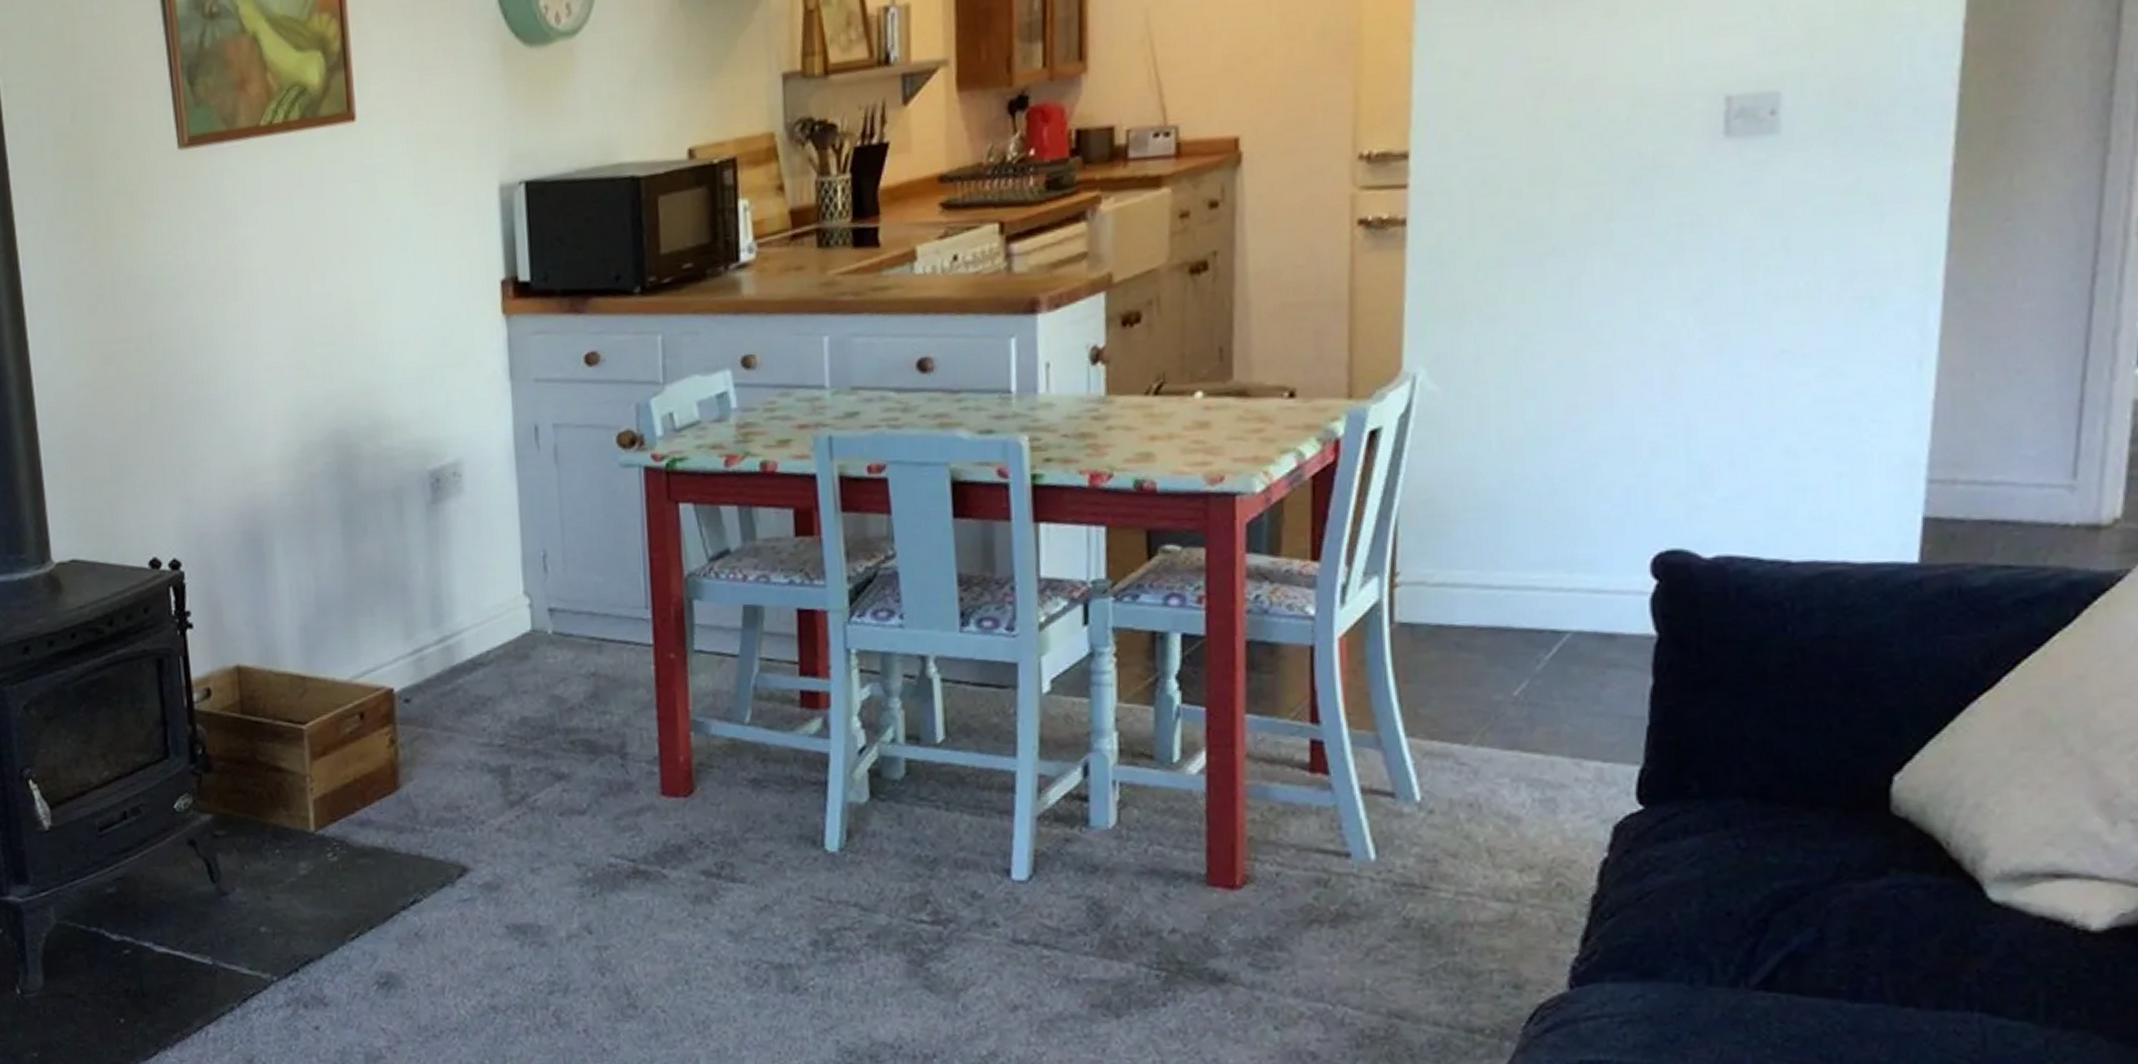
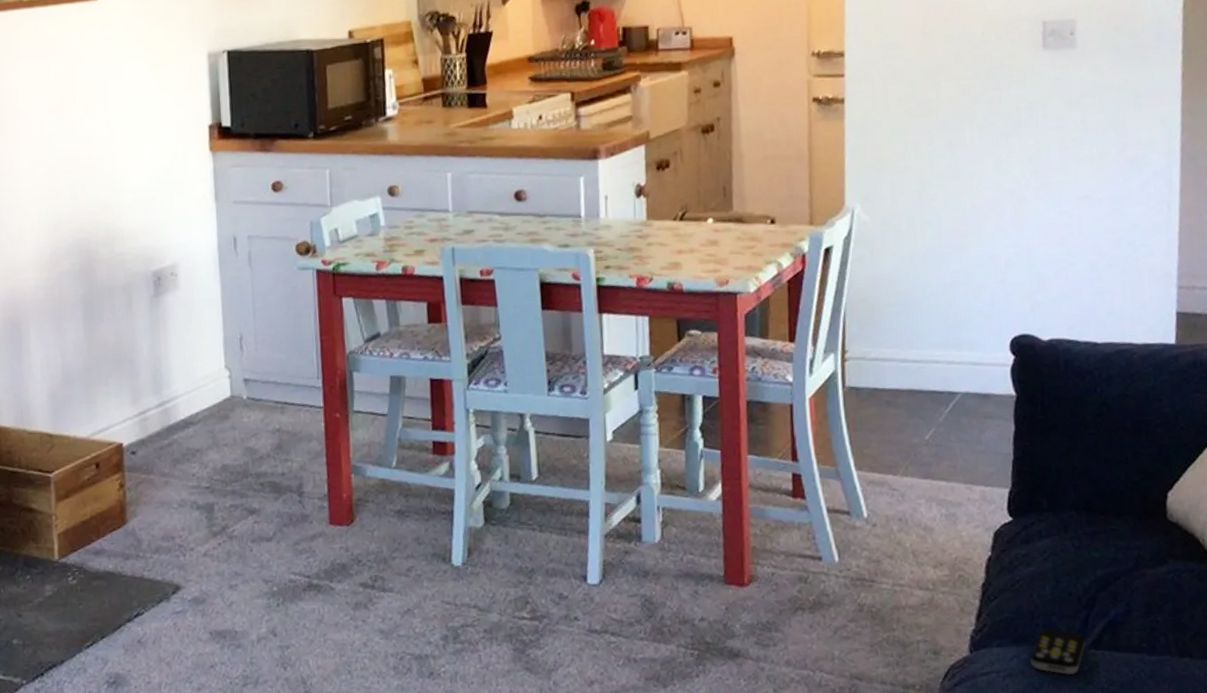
remote control: none [1661,959,1750,1025] -> present [1029,628,1086,676]

